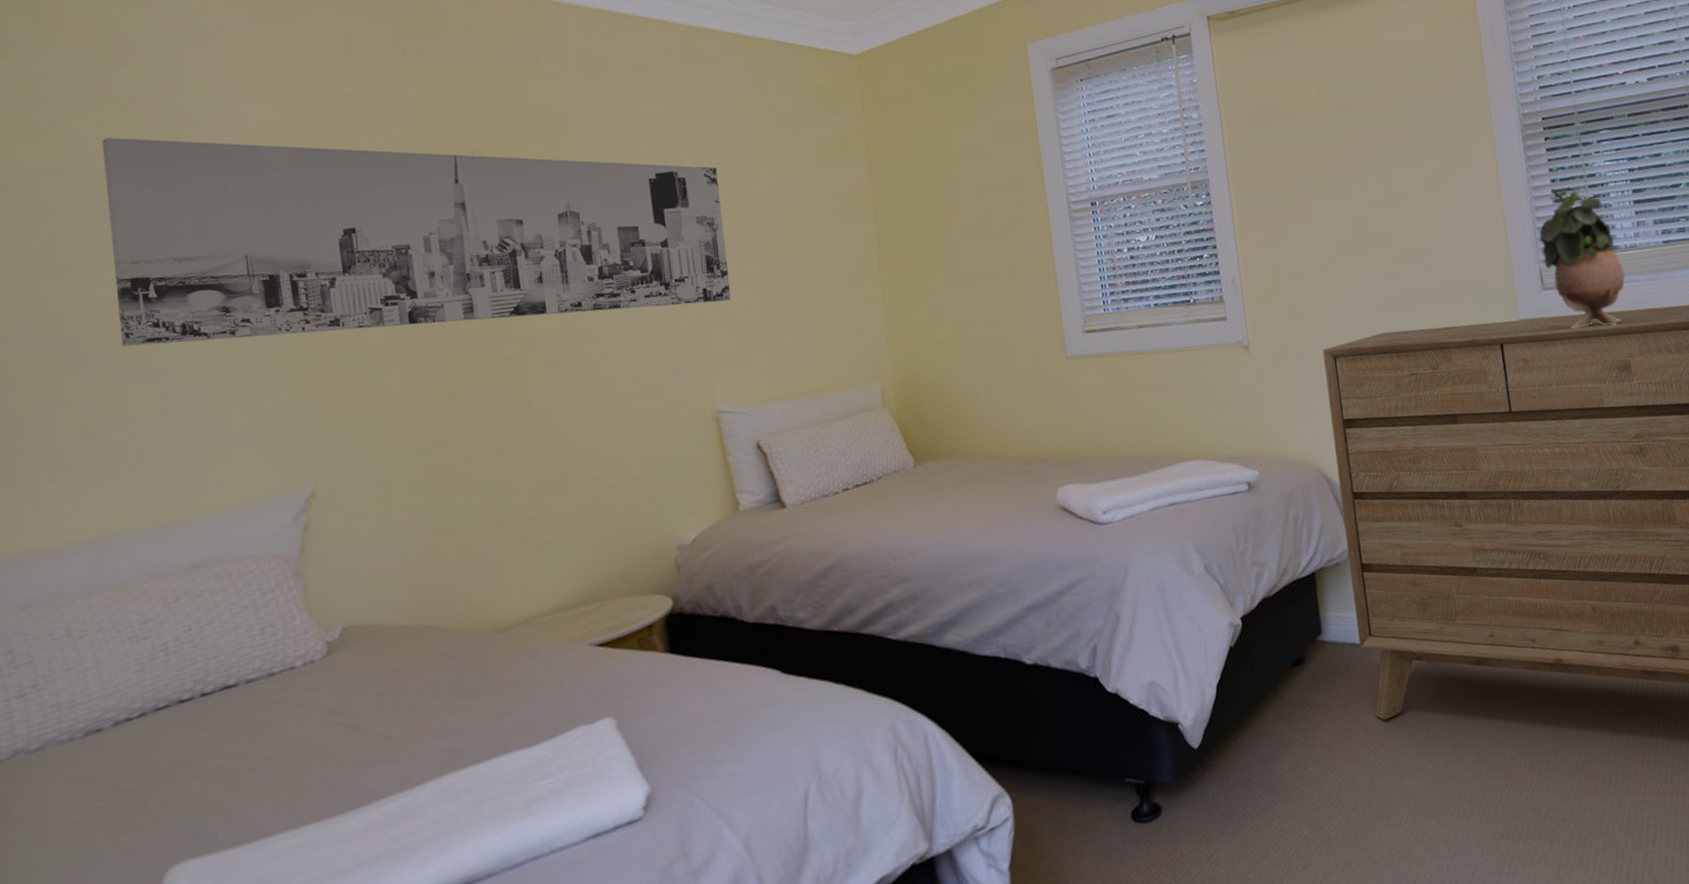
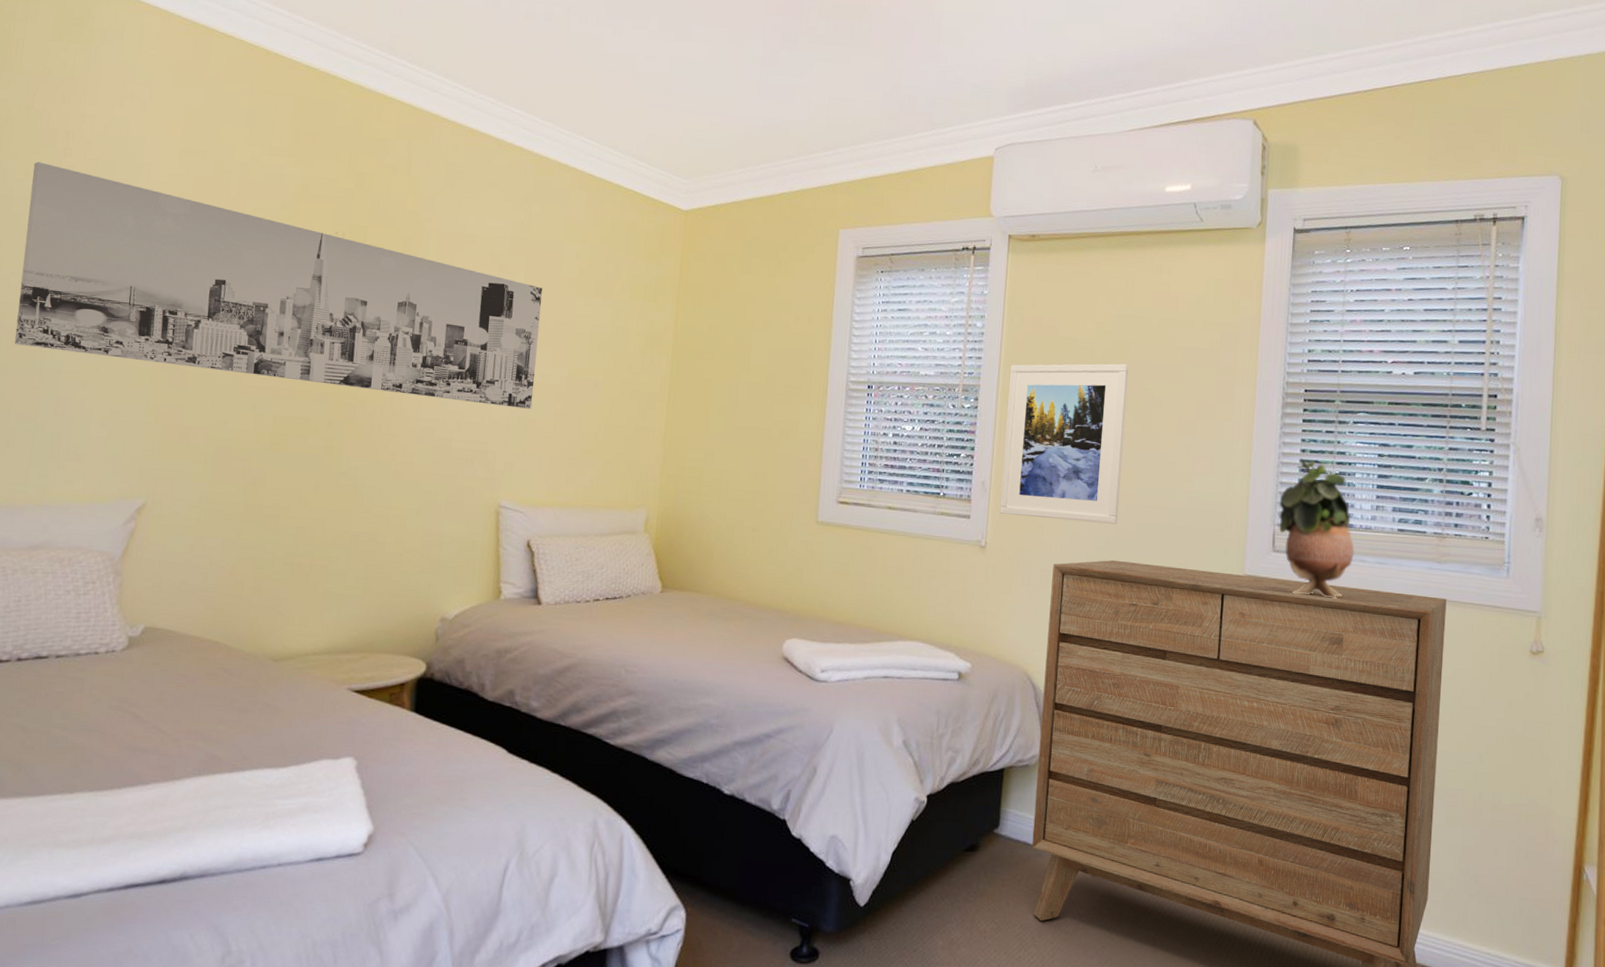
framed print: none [1236,127,1380,309] -> present [999,363,1129,524]

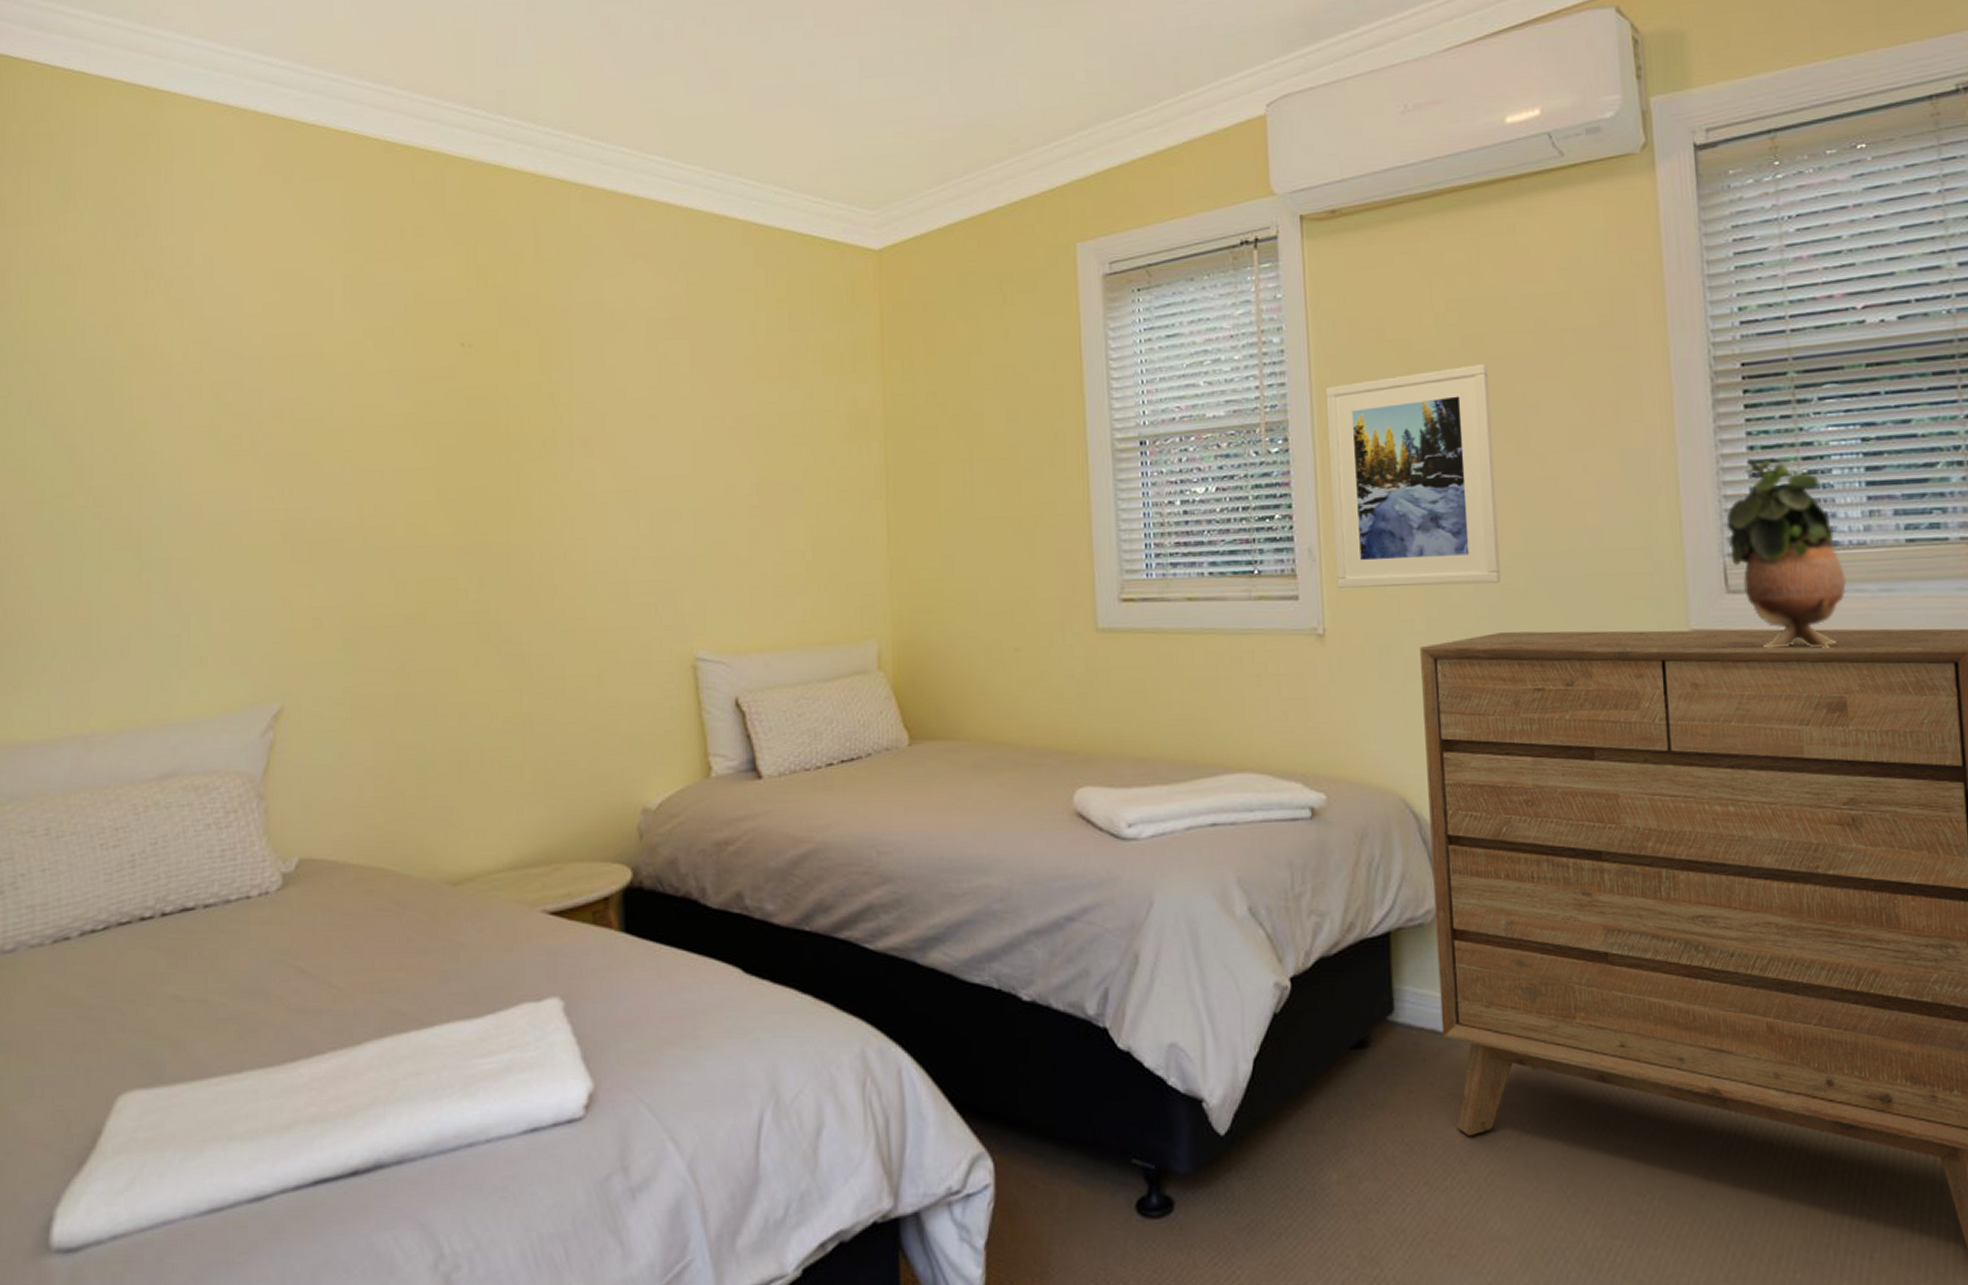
wall art: present [14,162,542,409] -> none [113,312,720,535]

